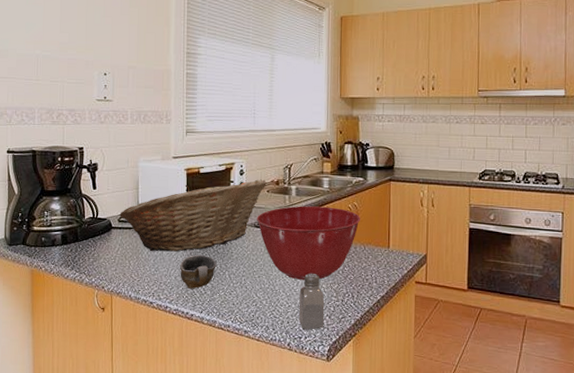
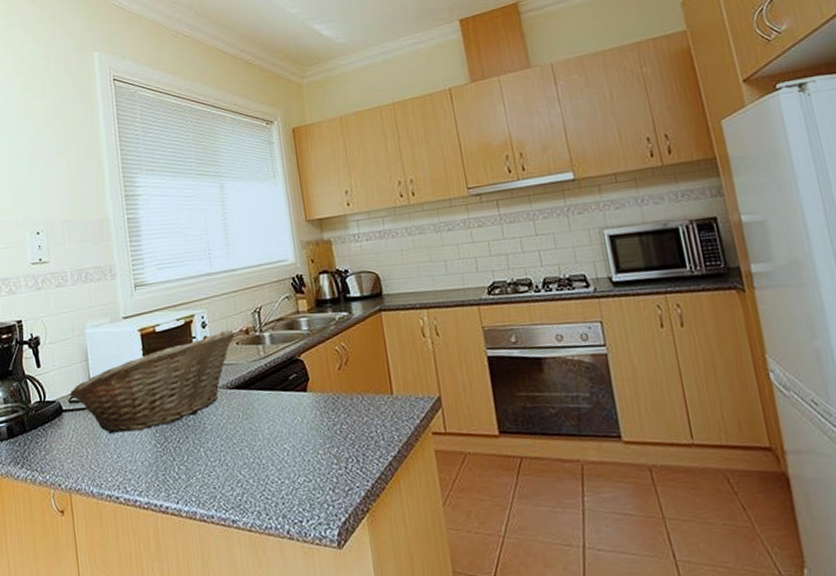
cup: present [180,255,217,289] -> none [146,431,189,475]
mixing bowl: present [257,206,360,280] -> none [228,352,352,448]
saltshaker: present [298,273,325,330] -> none [291,437,328,511]

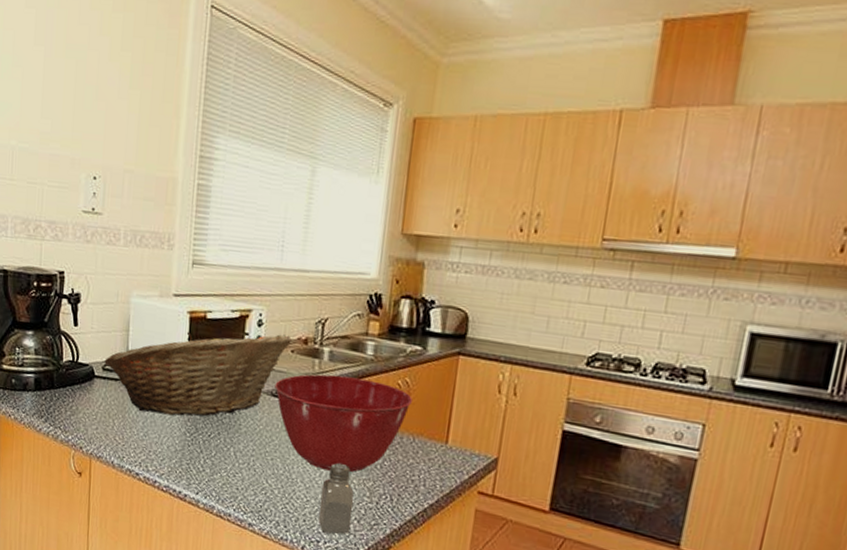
mixing bowl: none [228,352,352,448] -> present [275,374,412,472]
saltshaker: none [291,437,328,511] -> present [318,462,354,534]

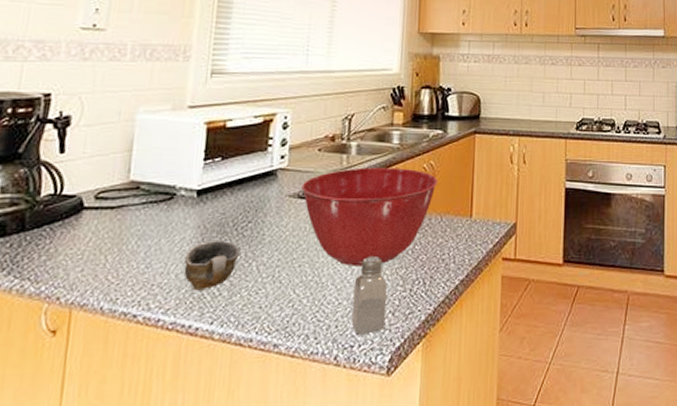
fruit basket: present [104,331,292,416] -> none [98,134,319,239]
cup: none [174,422,220,464] -> present [184,241,240,291]

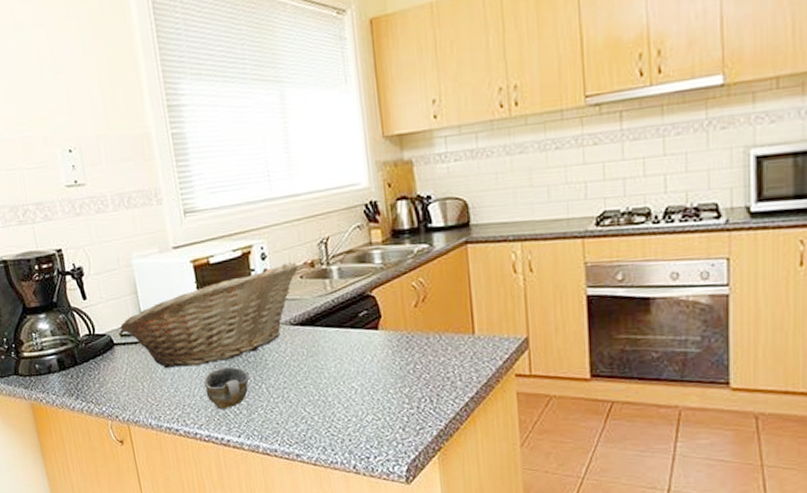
fruit basket: none [98,134,319,239] -> present [120,262,298,368]
mixing bowl: present [301,167,437,266] -> none [291,288,430,387]
saltshaker: present [351,255,387,335] -> none [359,376,398,448]

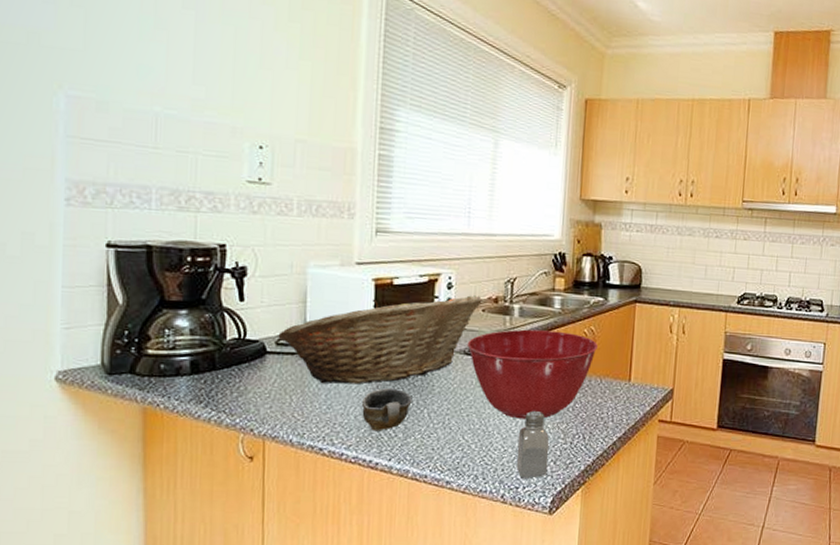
mixing bowl: none [291,288,430,387] -> present [467,329,598,419]
saltshaker: none [359,376,398,448] -> present [516,410,549,478]

